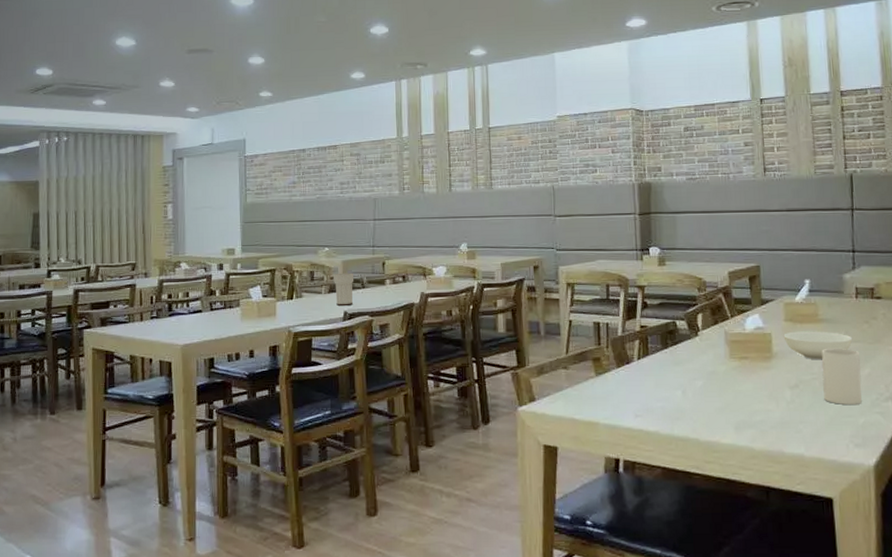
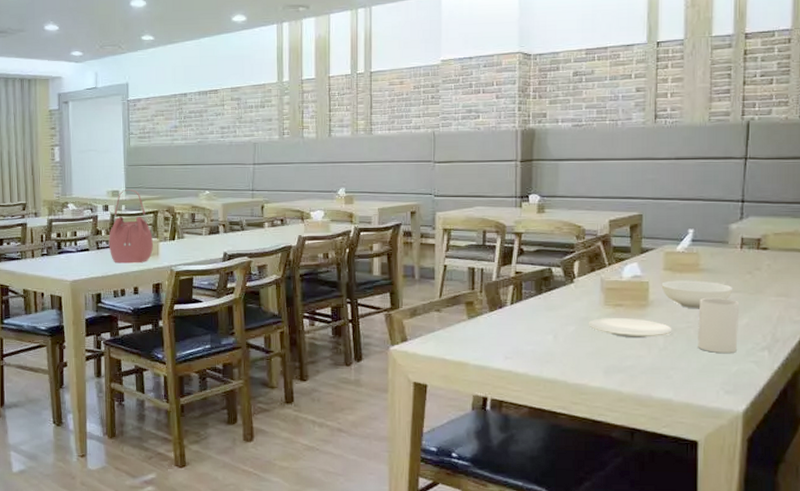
handbag: none [223,247,270,325] -> present [108,189,153,263]
cup: present [334,272,354,306] -> none [214,215,234,247]
plate: none [715,371,798,392] -> present [588,318,672,339]

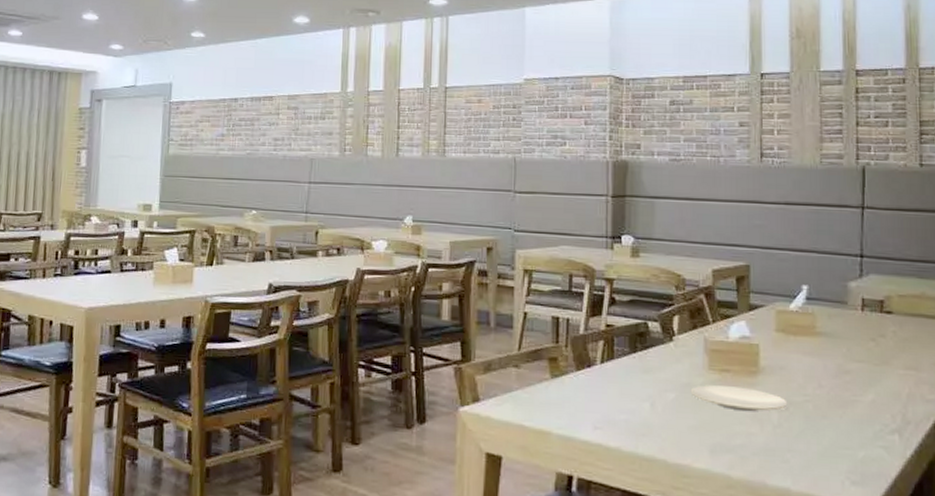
handbag: present [108,189,153,263] -> none [134,203,187,291]
bowl: present [661,280,733,309] -> none [773,344,856,380]
cup: present [698,298,740,353] -> none [817,367,864,435]

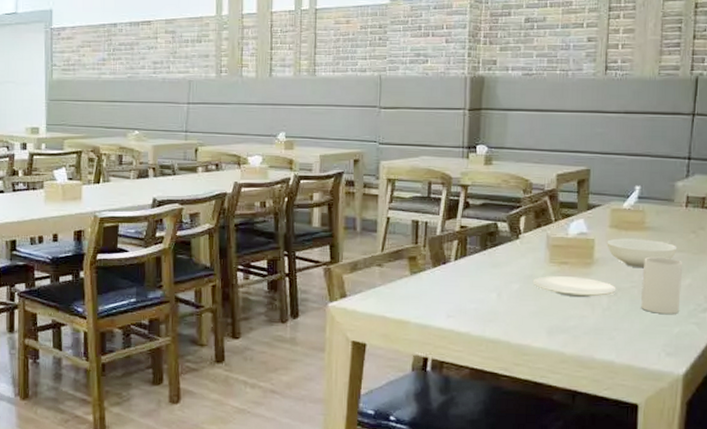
bowl: none [773,344,856,380] -> present [607,238,678,269]
cup: none [817,367,864,435] -> present [641,257,683,314]

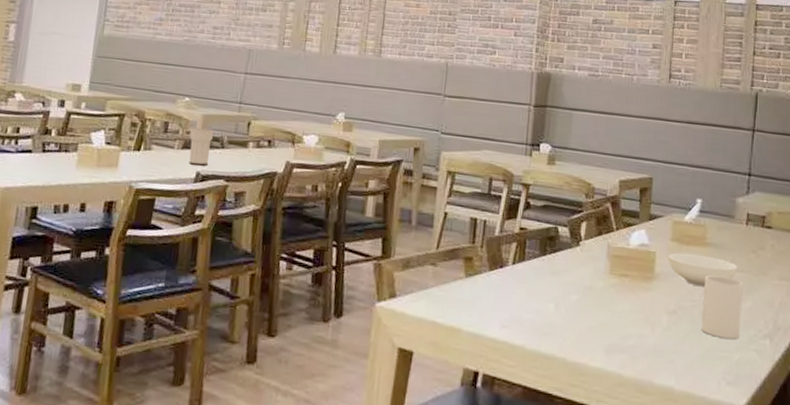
cup: none [143,158,165,192] -> present [189,127,214,166]
plate: present [532,276,616,298] -> none [591,288,677,315]

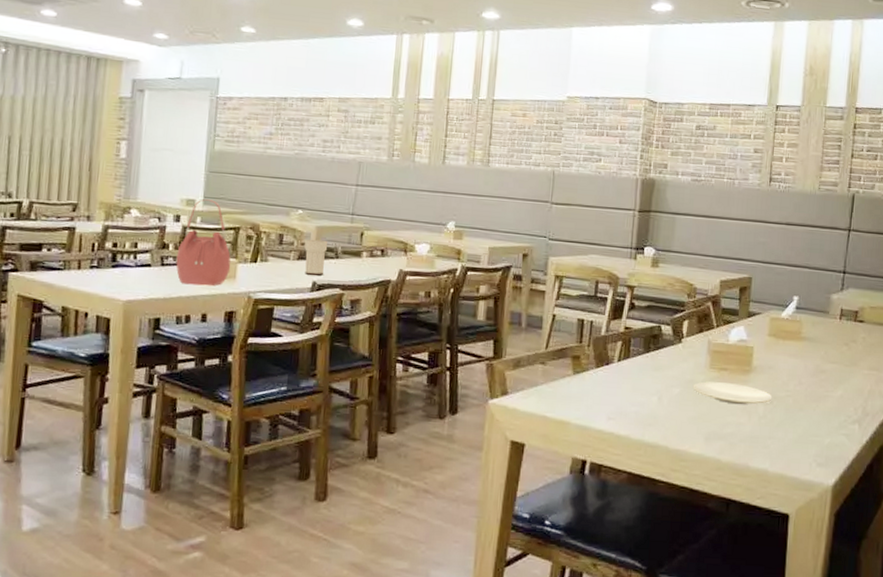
handbag: none [57,84,114,174] -> present [176,199,231,286]
plate: none [591,288,677,315] -> present [692,381,773,405]
bowl: present [668,252,738,287] -> none [765,347,831,378]
cup: present [701,275,744,339] -> none [795,367,836,425]

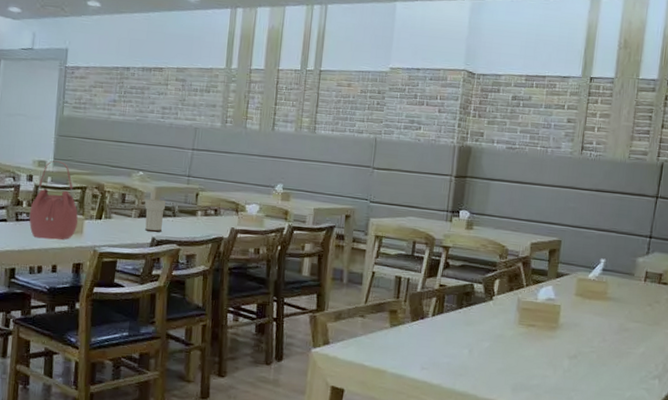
plate: present [692,381,773,405] -> none [502,336,577,359]

